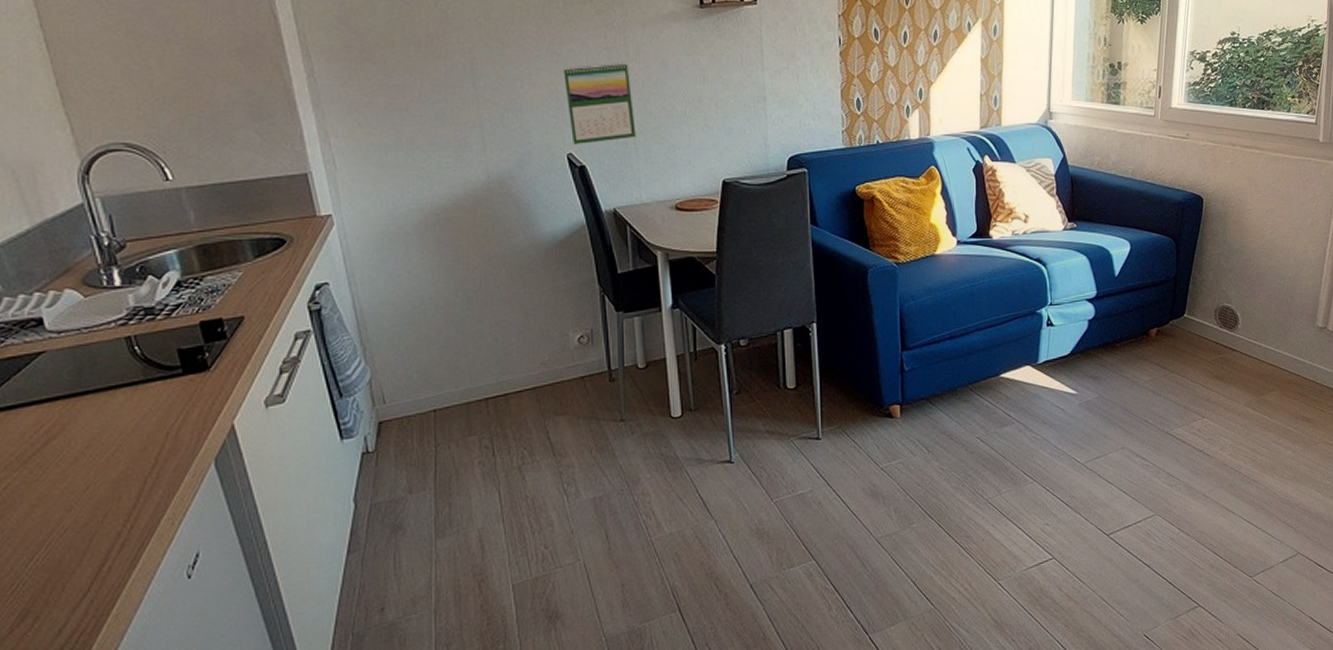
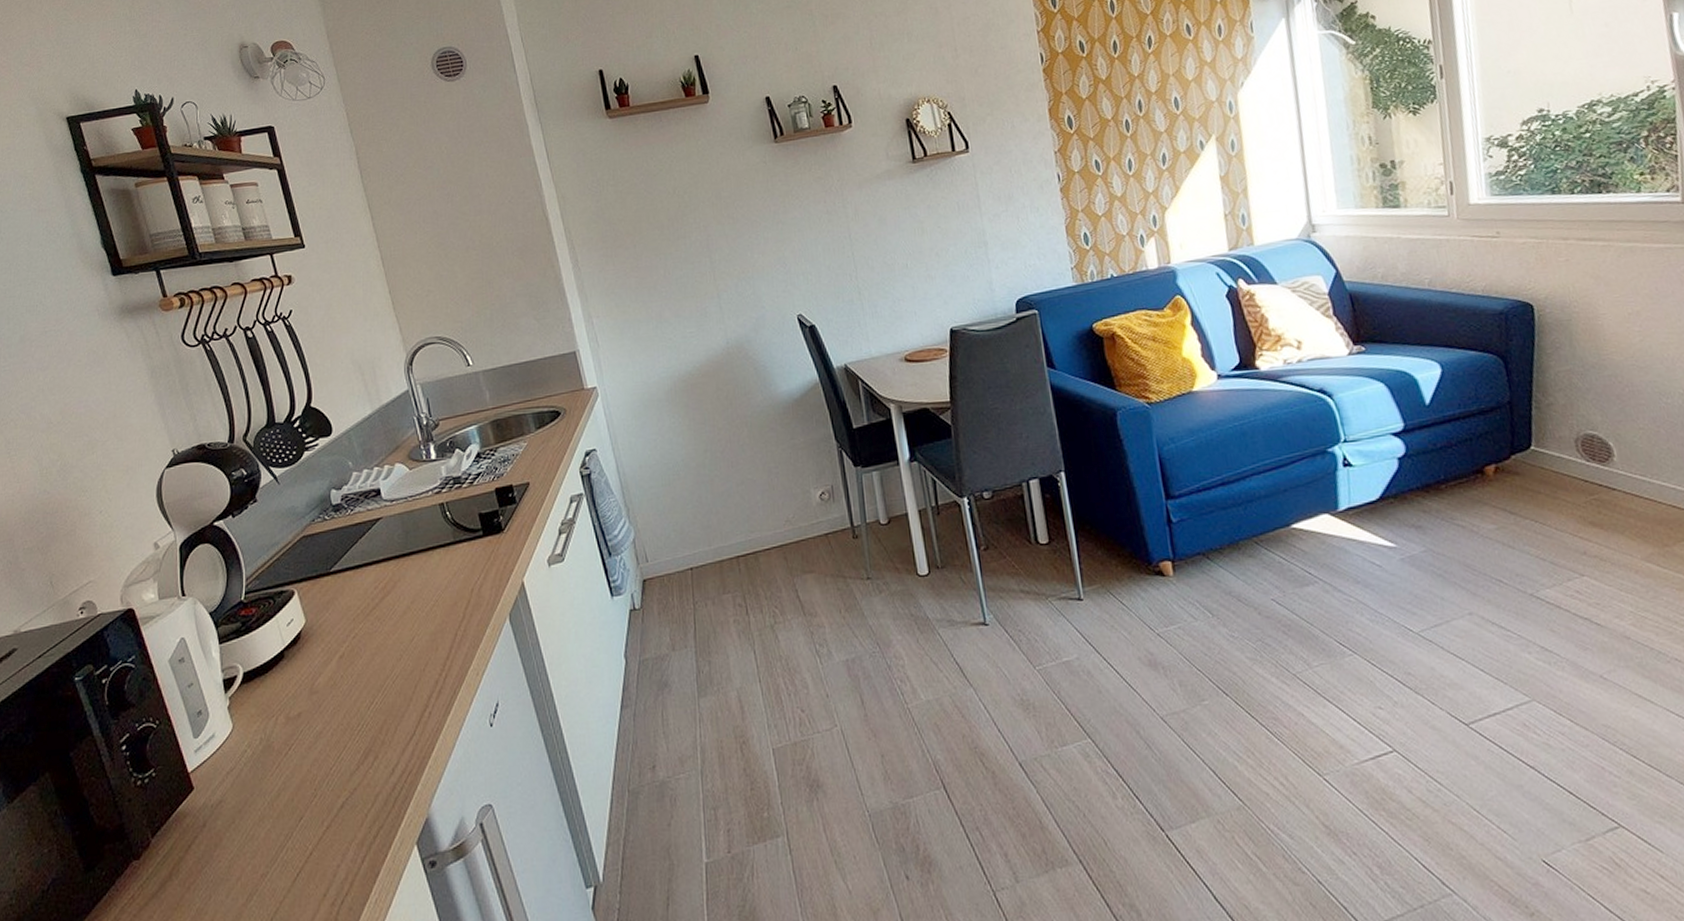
calendar: present [563,62,636,144] -> none [788,222,861,306]

